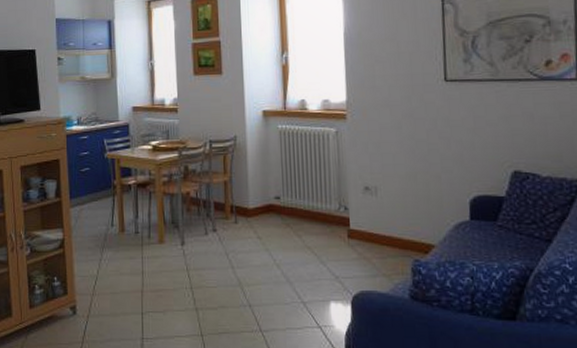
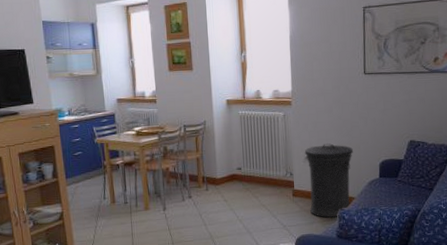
trash can: none [363,170,431,270] -> present [304,143,353,218]

